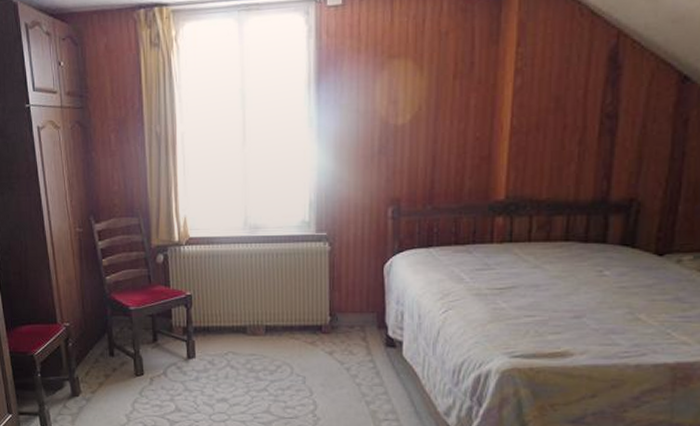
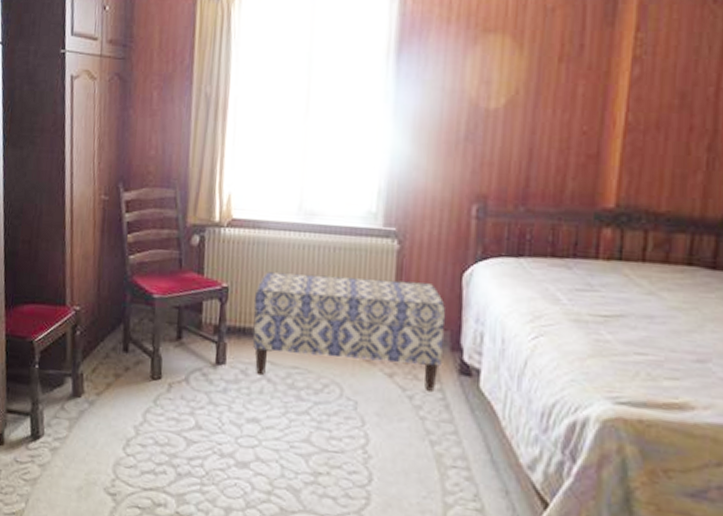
bench: none [214,276,372,364] -> present [252,272,446,391]

